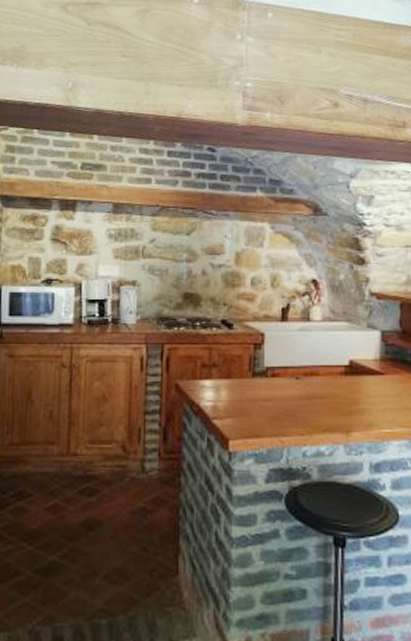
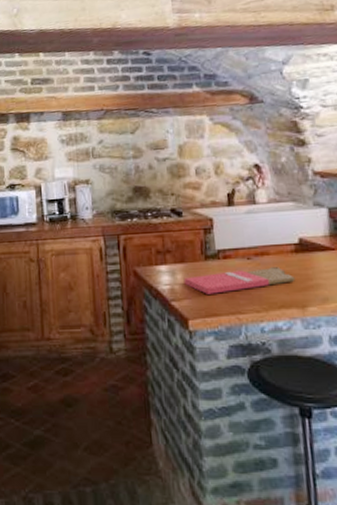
cutting board: none [228,387,342,414] -> present [184,266,295,294]

